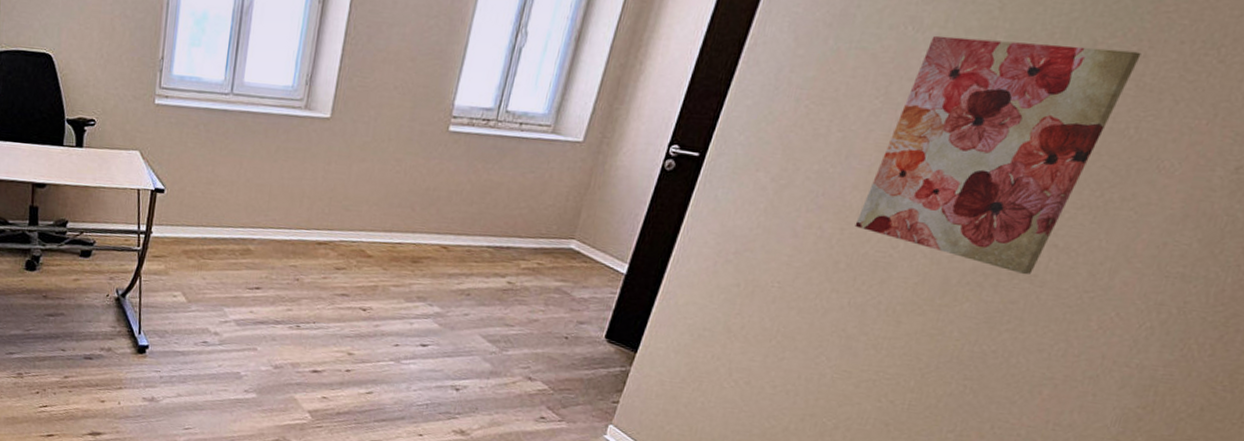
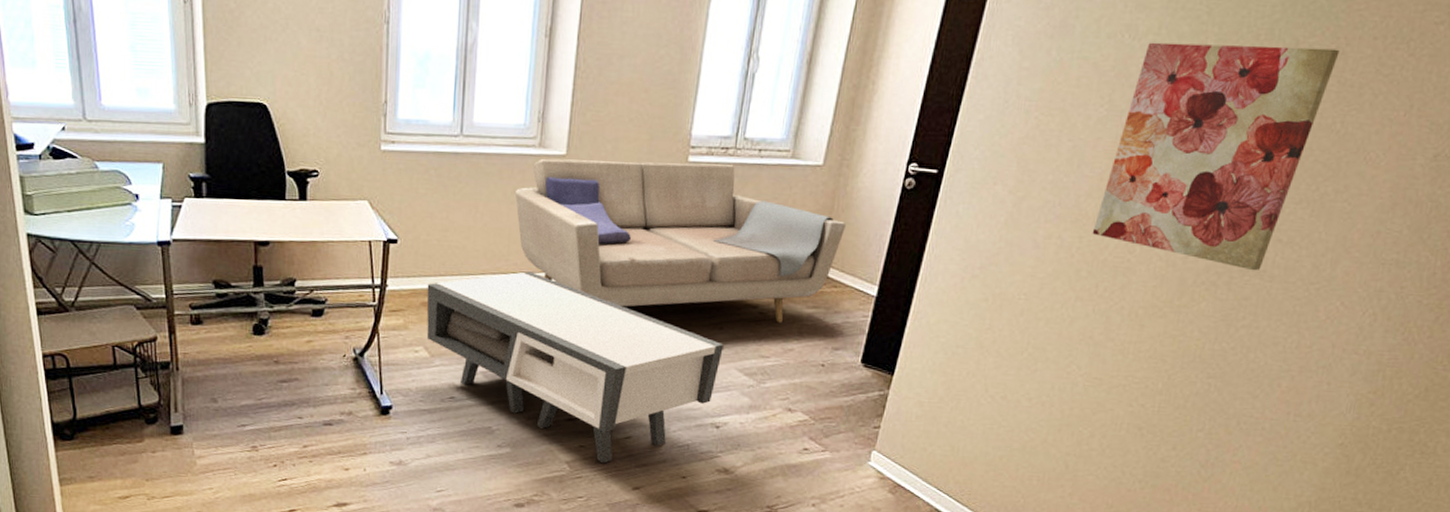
coffee table: none [185,227,470,416] -> present [426,271,724,464]
sofa: none [278,120,601,294] -> present [515,158,846,323]

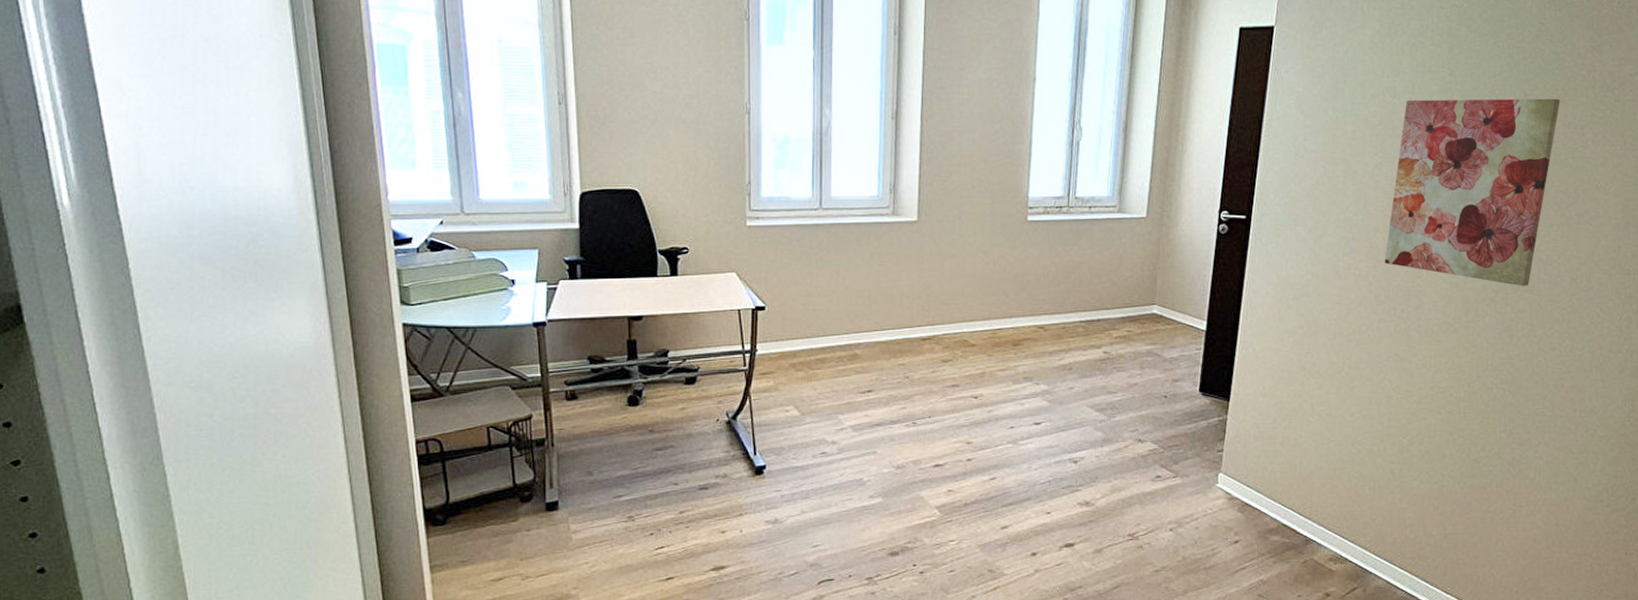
coffee table: present [426,271,724,464] -> none [795,329,1074,506]
sofa: present [515,158,846,323] -> none [874,221,1172,360]

